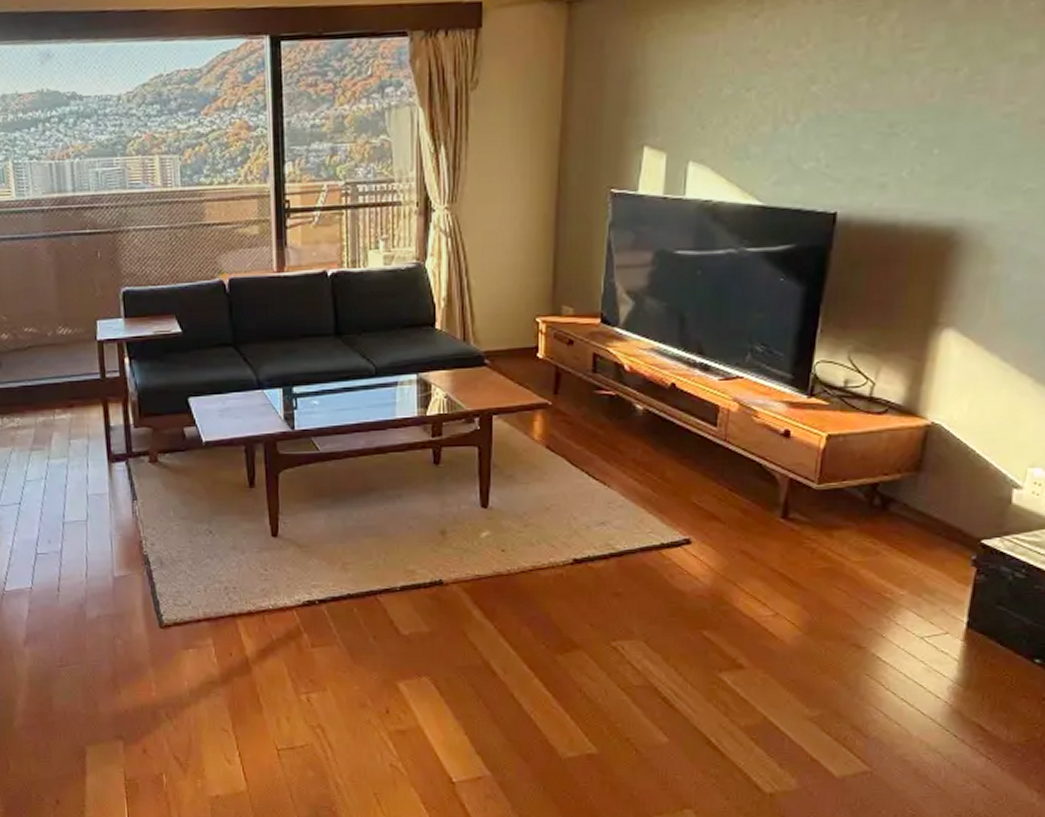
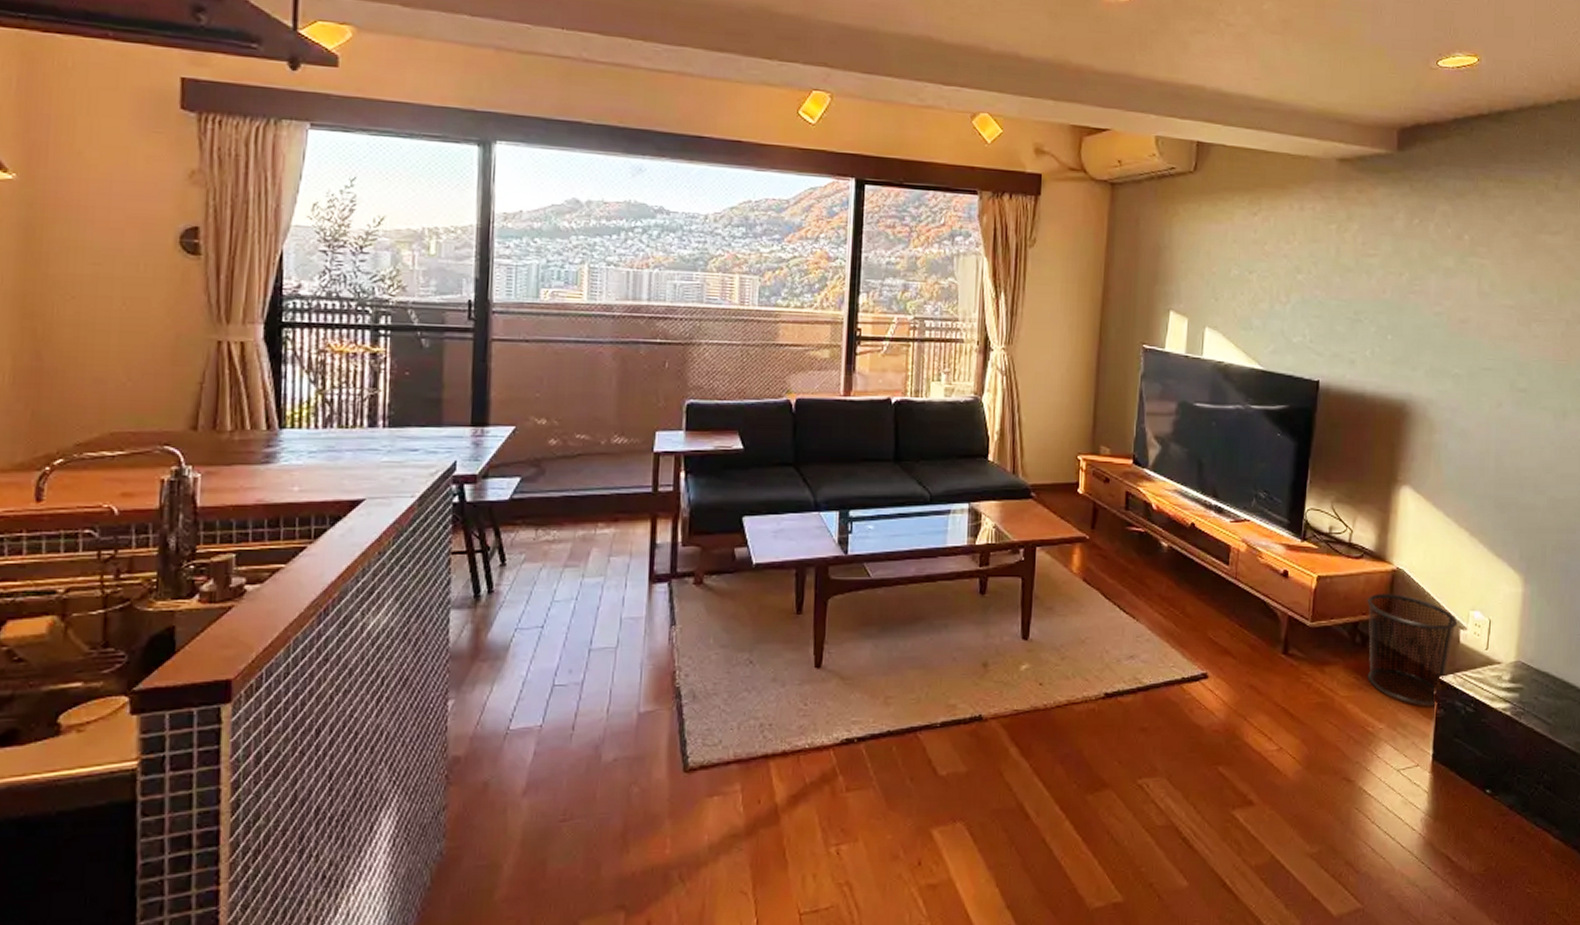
waste bin: none [887,452,1011,571] -> present [1367,594,1458,706]

